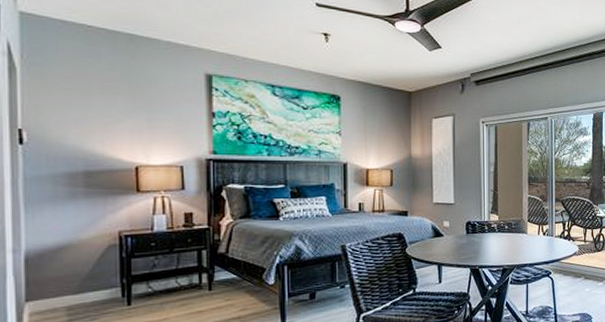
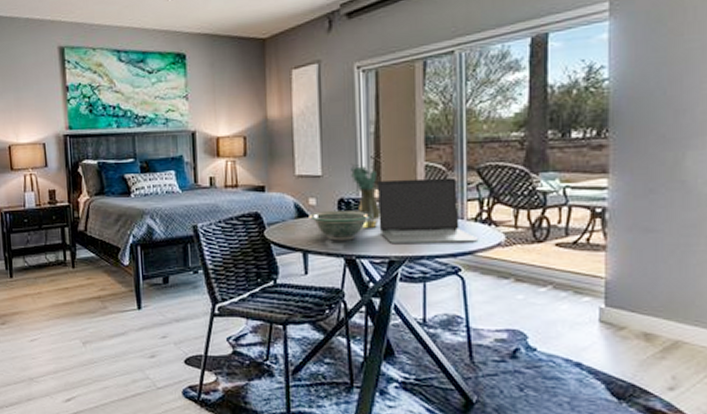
bowl: none [443,230,492,255] -> present [309,209,374,241]
vase: none [476,194,497,244] -> present [351,163,380,228]
laptop: none [496,206,563,255] -> present [378,177,479,243]

